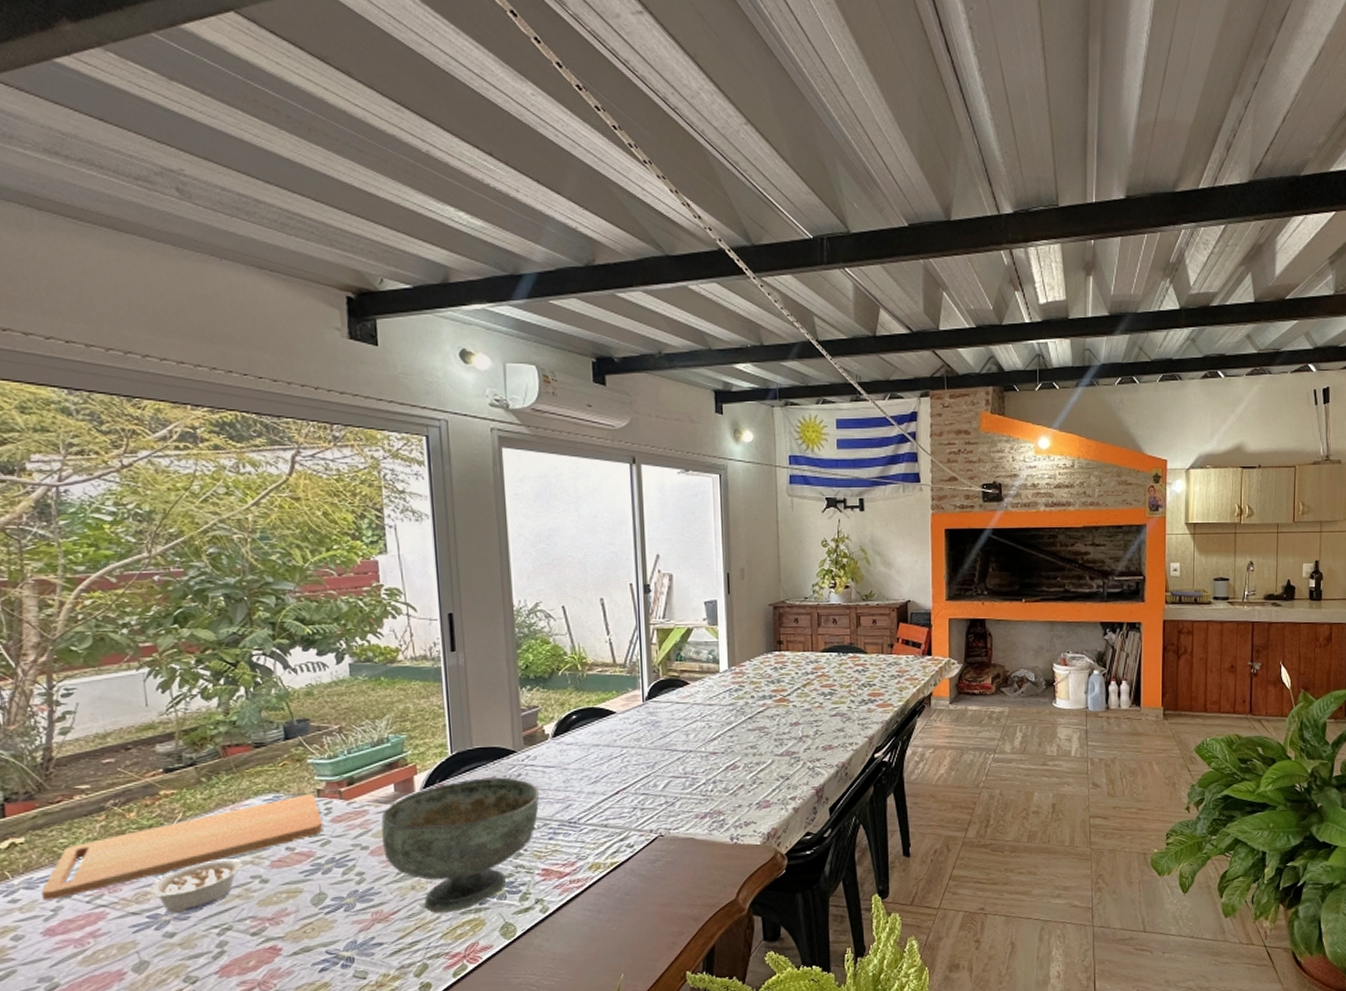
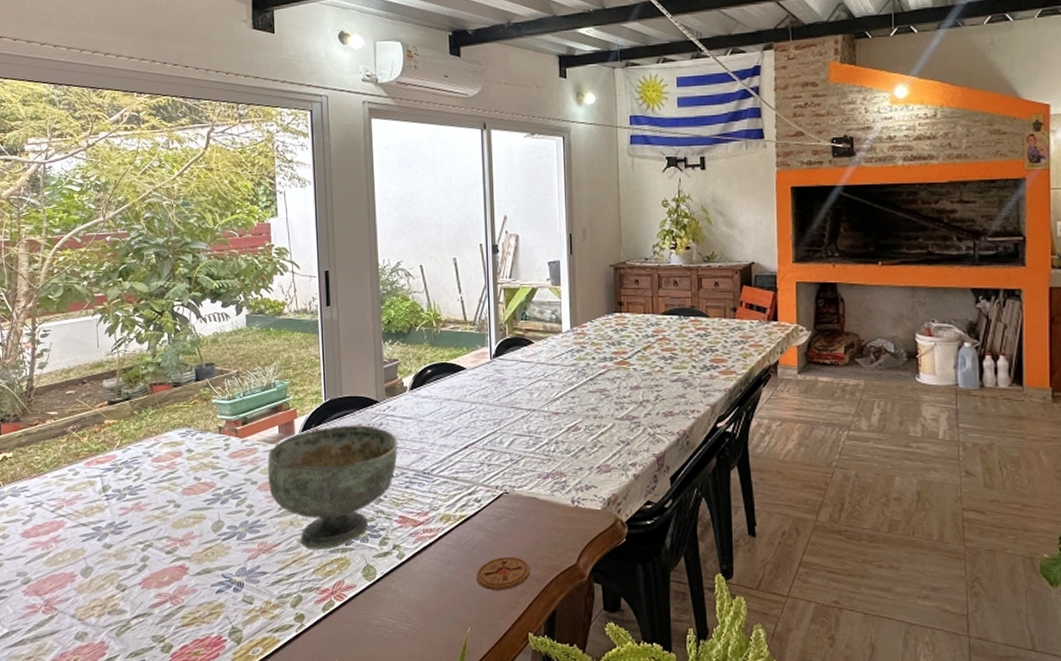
cutting board: present [41,794,324,901] -> none [22,431,223,507]
legume: present [145,859,242,913] -> none [91,483,162,527]
coaster: none [629,898,688,934] -> present [476,556,530,590]

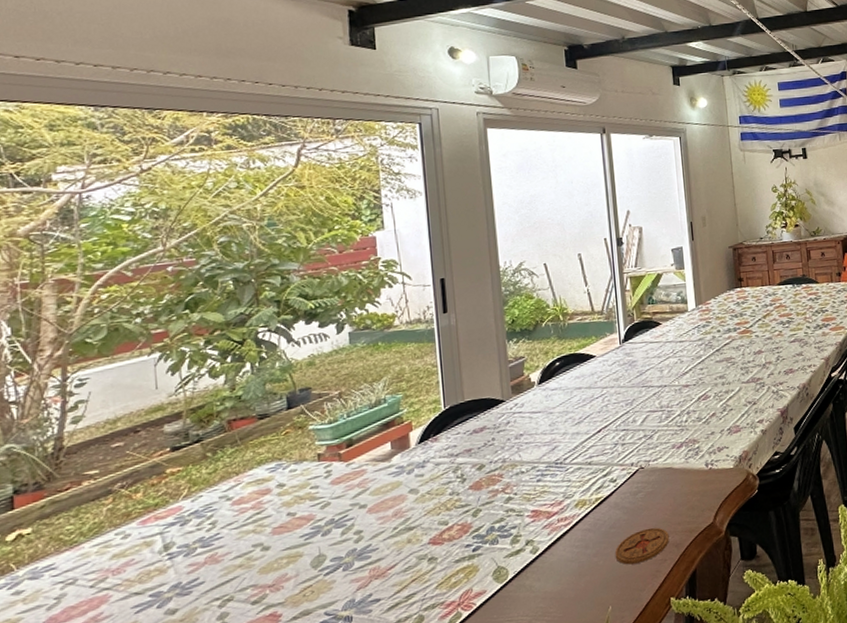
decorative bowl: present [267,425,398,550] -> none [378,426,528,564]

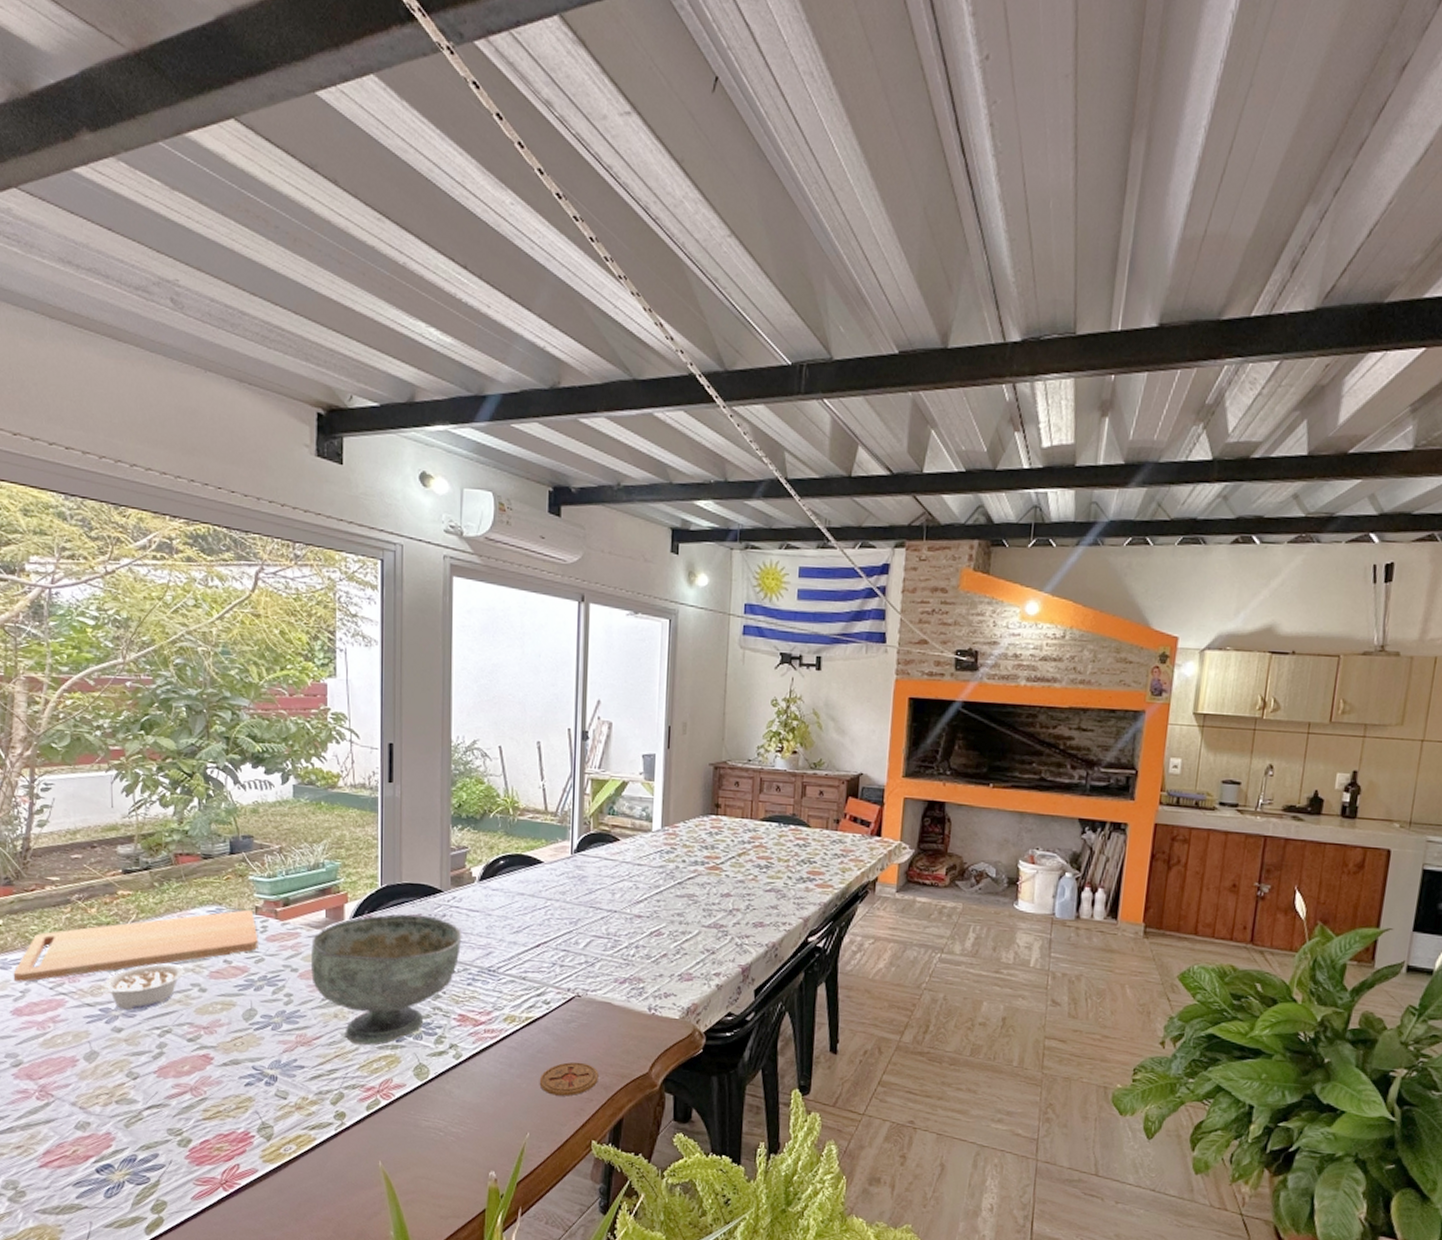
cutting board: none [45,459,324,589] -> present [13,910,259,982]
legume: none [148,529,245,589] -> present [99,963,184,1010]
decorative bowl: none [378,426,528,564] -> present [311,914,462,1046]

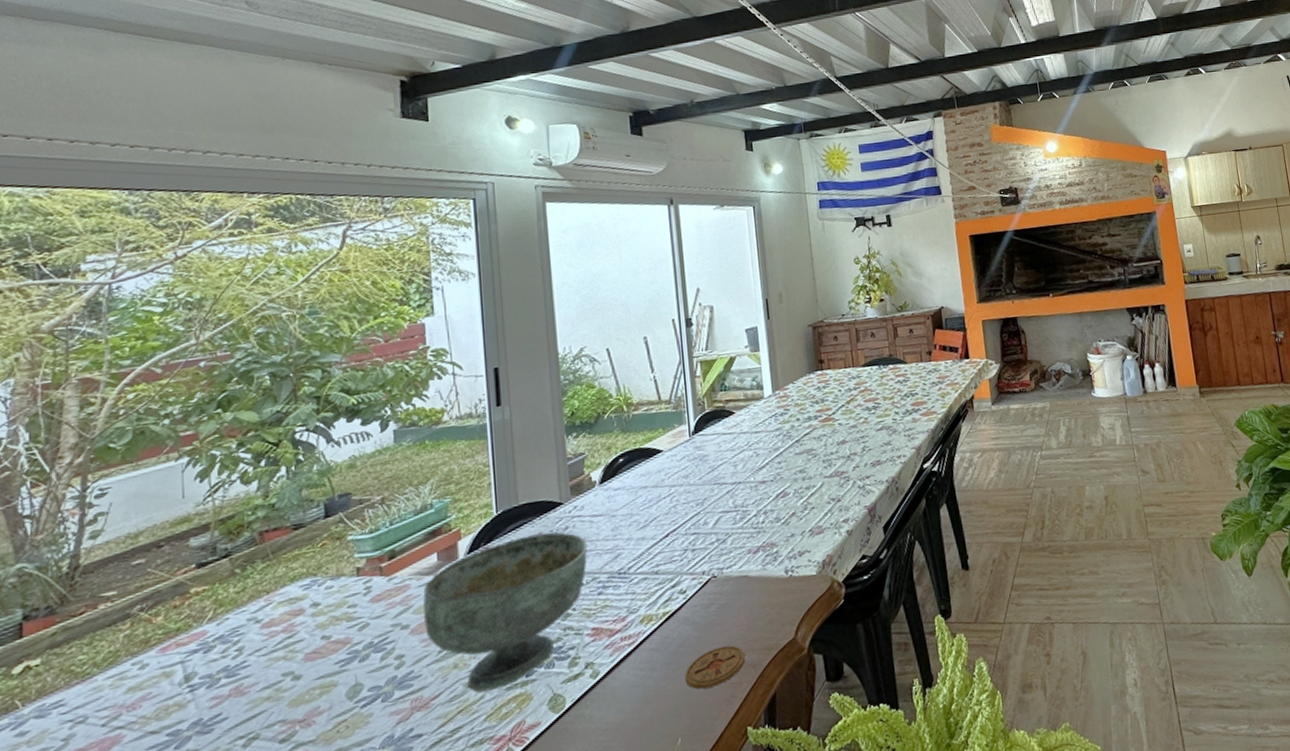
cutting board: present [13,910,259,982] -> none [53,573,362,729]
legume: present [99,963,184,1010] -> none [166,656,274,727]

